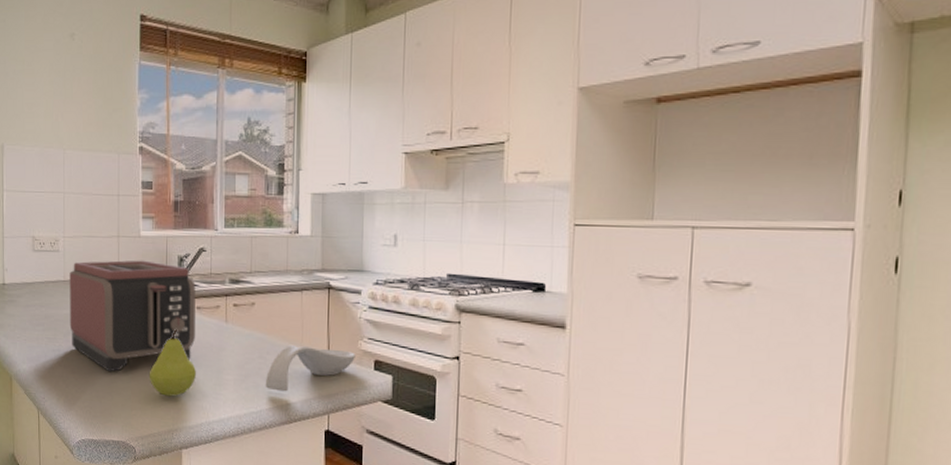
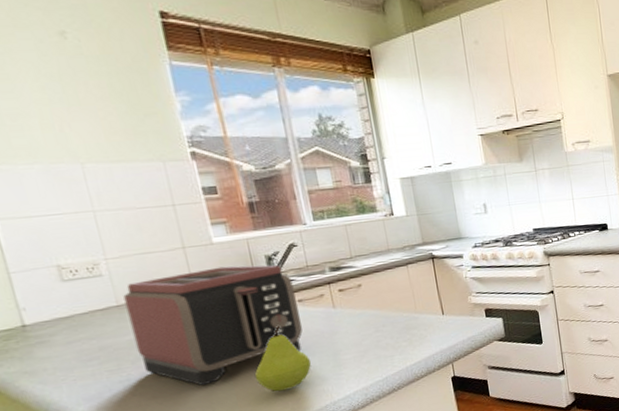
spoon rest: present [265,344,355,392] -> none [386,307,468,357]

